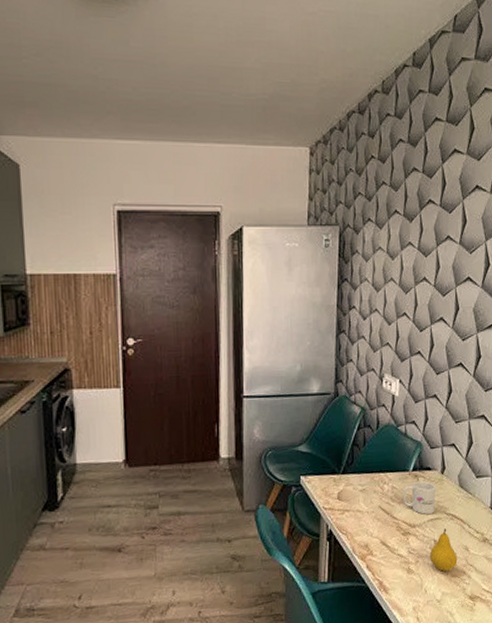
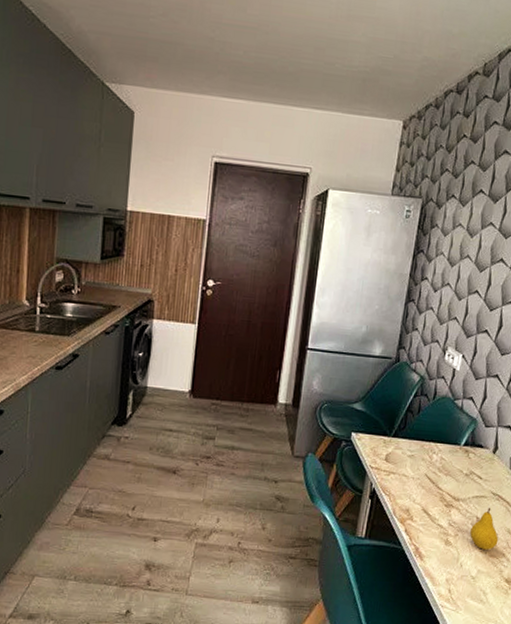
mug: present [403,480,436,514] -> none [450,456,486,491]

